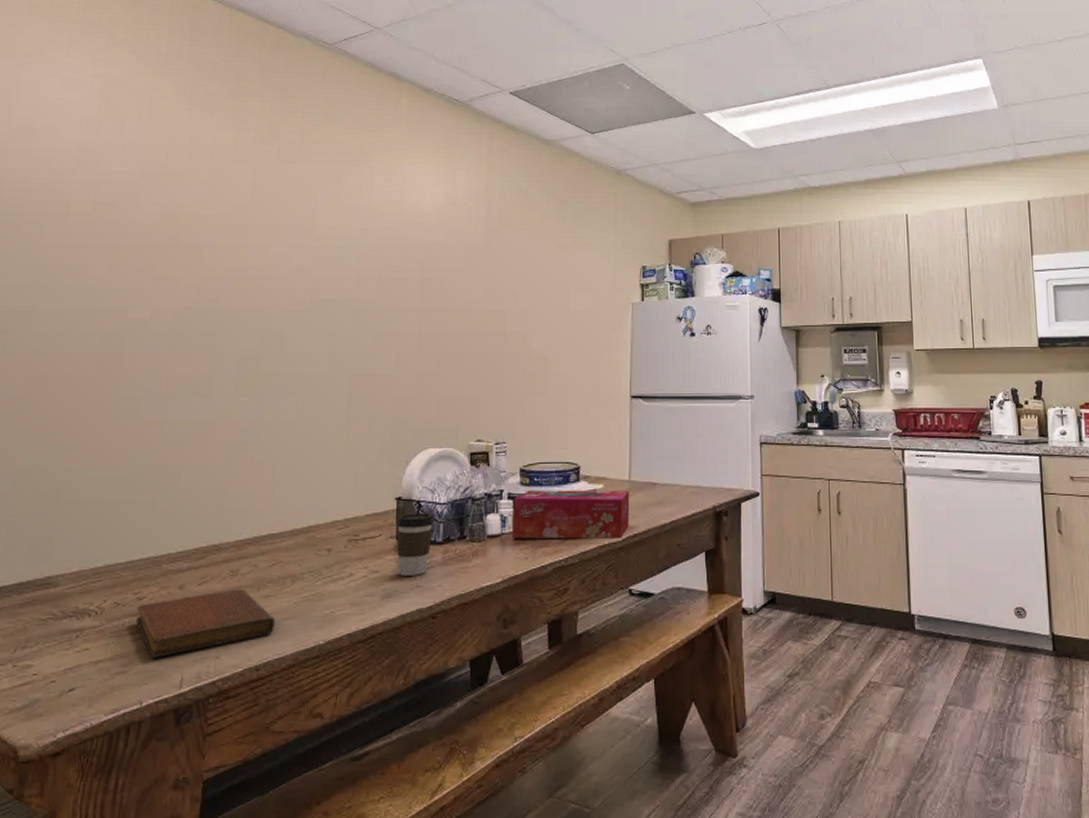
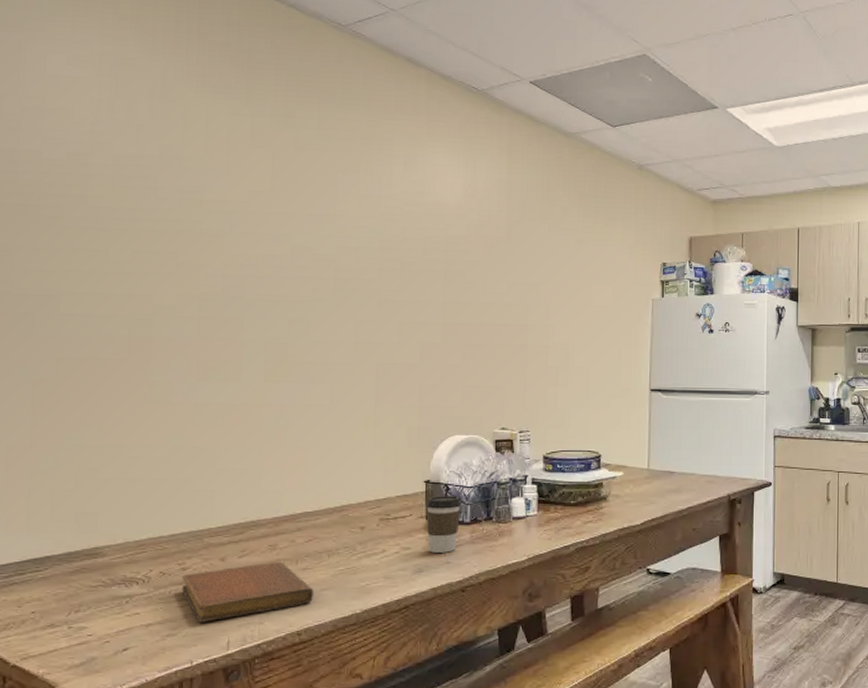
tissue box: present [512,490,630,540] -> none [536,476,648,523]

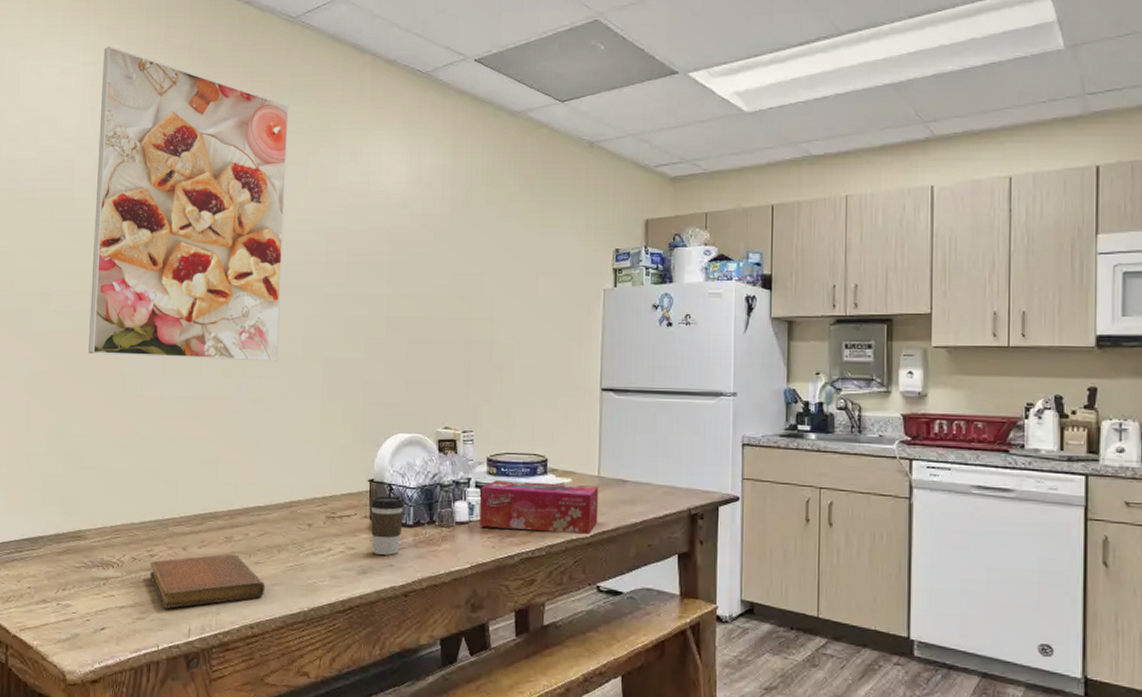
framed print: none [107,36,339,367] -> present [89,46,289,362]
tissue box: none [536,476,648,523] -> present [480,480,599,535]

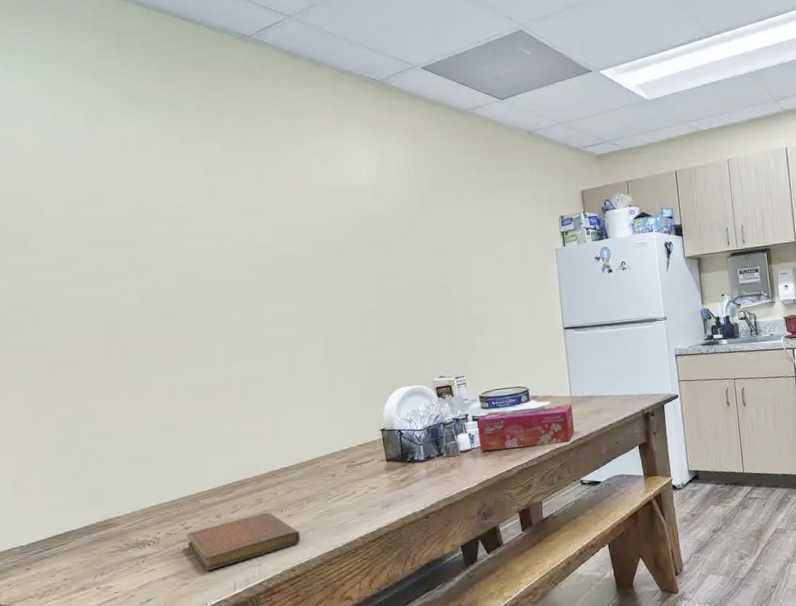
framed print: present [89,46,289,362] -> none [54,69,281,359]
coffee cup: present [370,495,405,555] -> none [385,439,416,489]

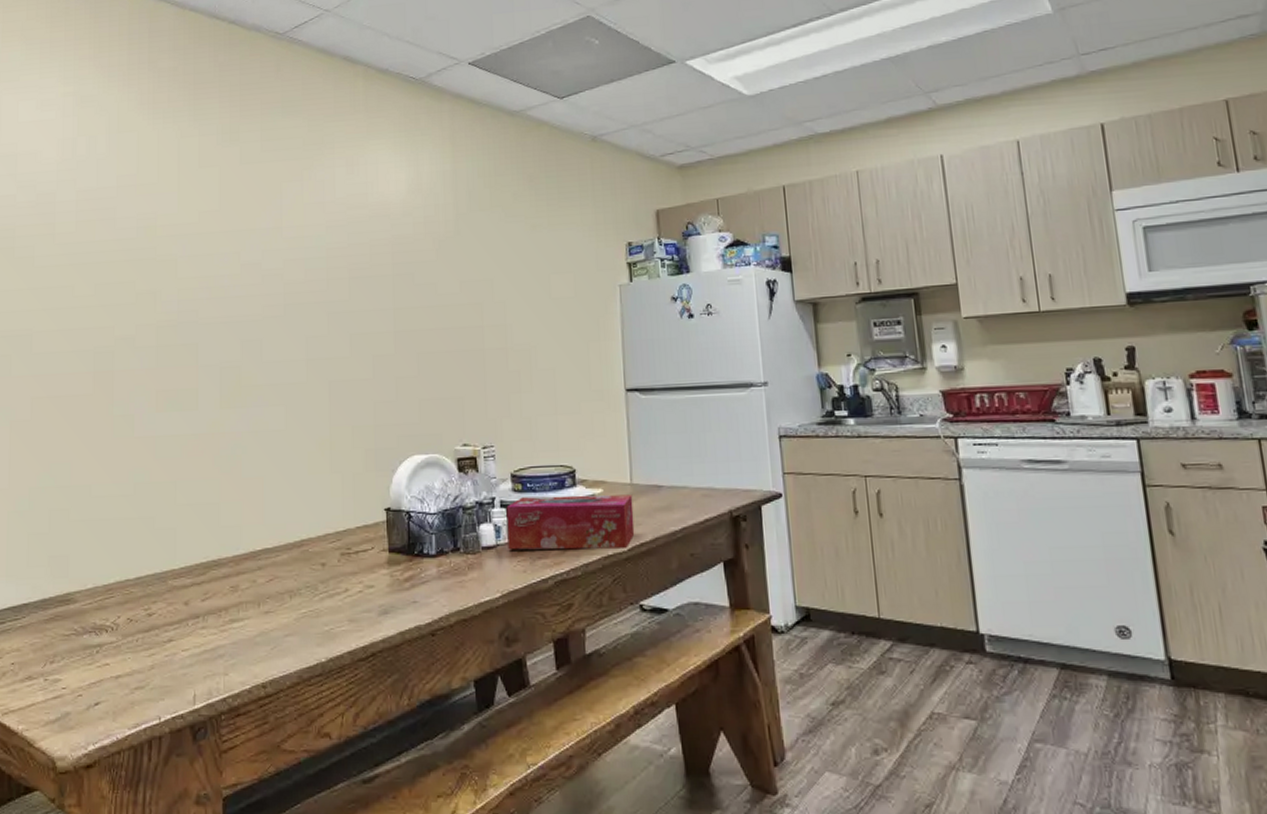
notebook: present [186,512,301,571] -> none [149,604,278,674]

